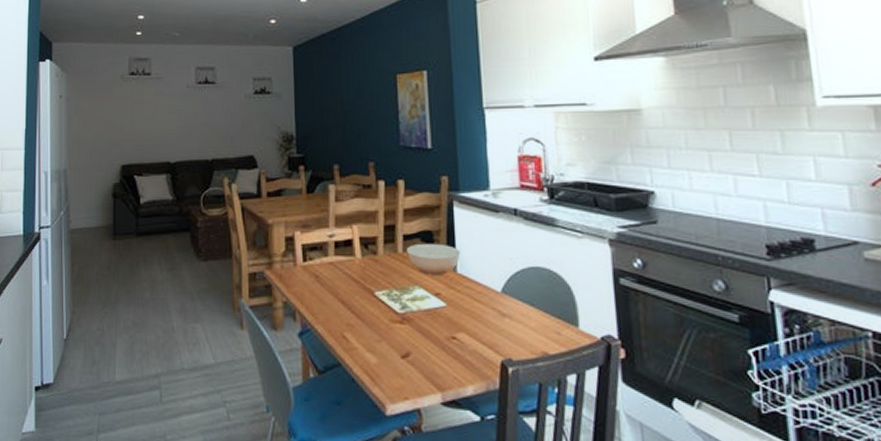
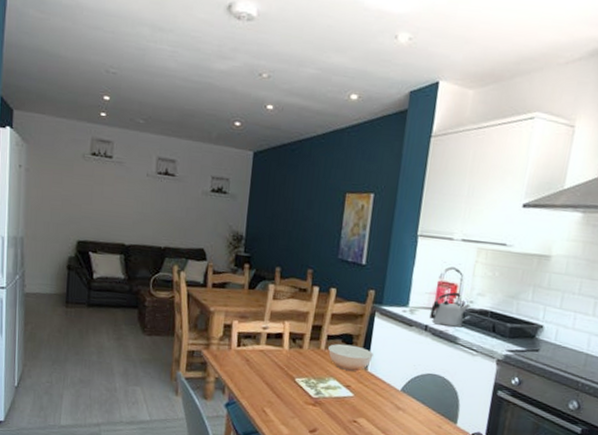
kettle: none [516,165,562,206] -> present [429,292,471,328]

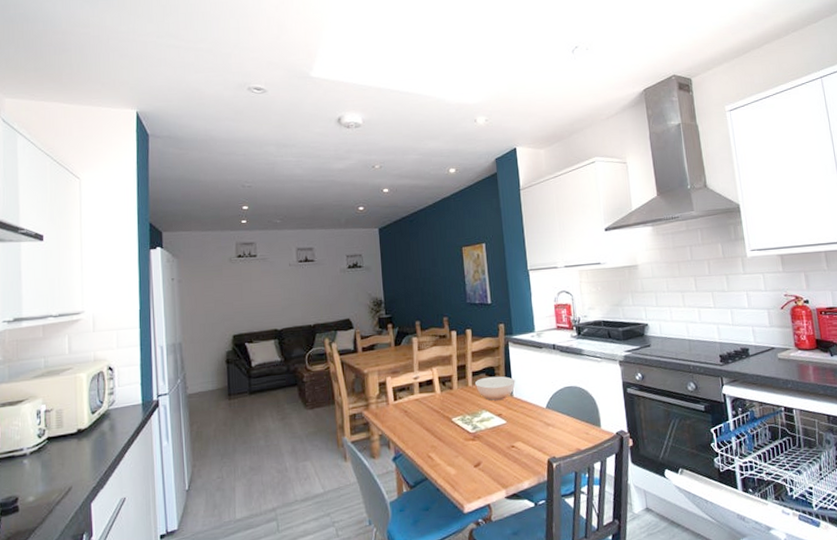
kettle: present [429,292,471,328] -> none [554,310,585,342]

